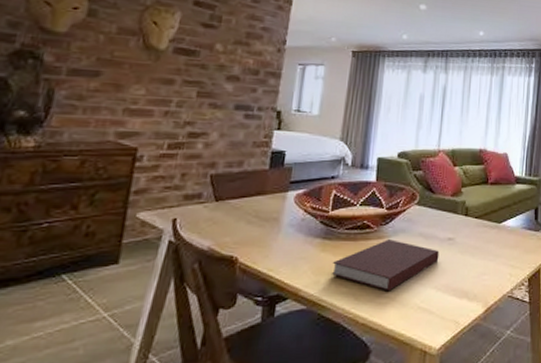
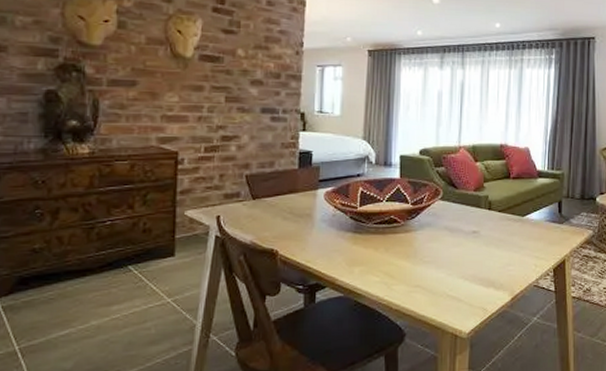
notebook: present [331,239,439,292] -> none [363,233,465,281]

